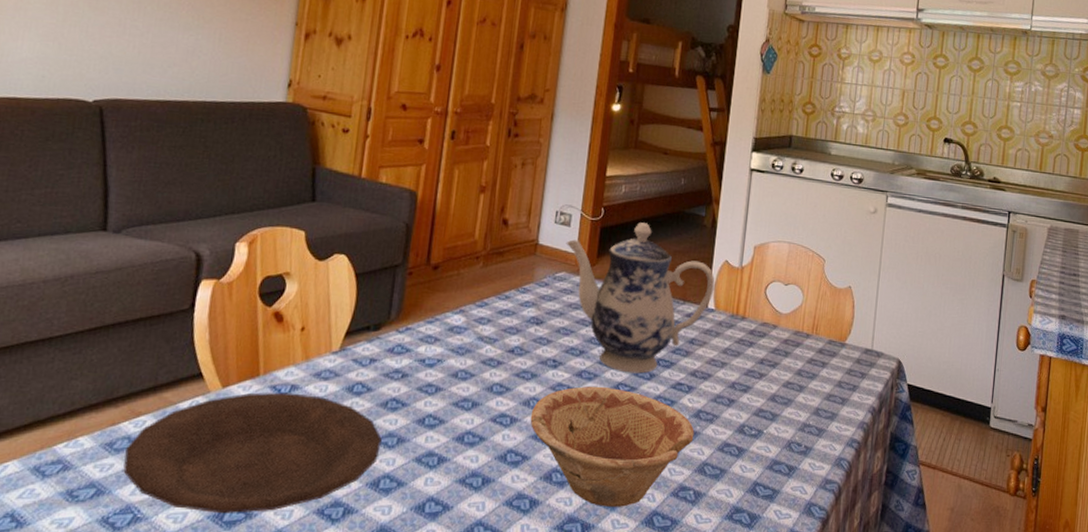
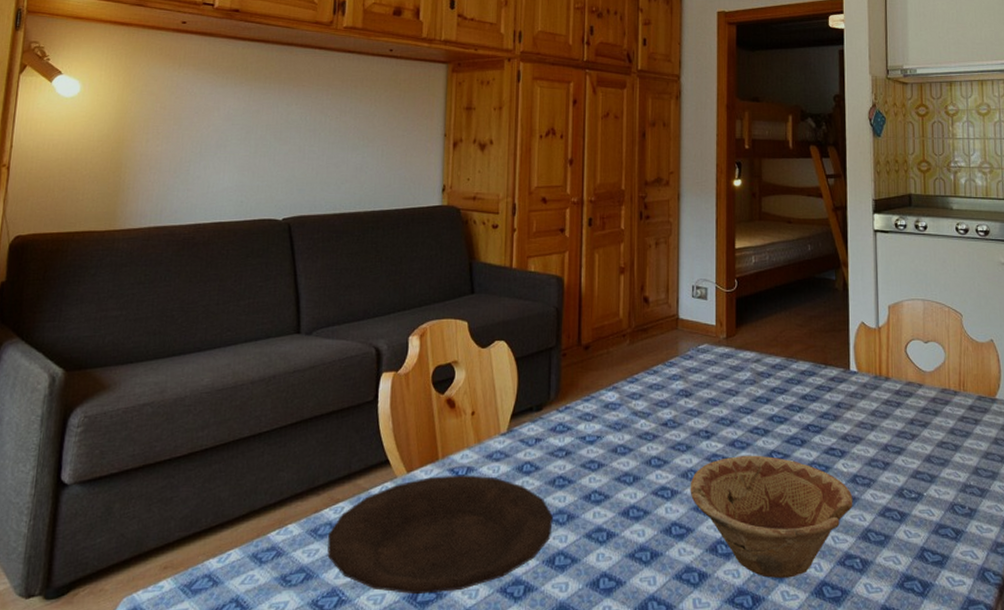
teapot: present [566,222,715,374] -> none [705,291,854,440]

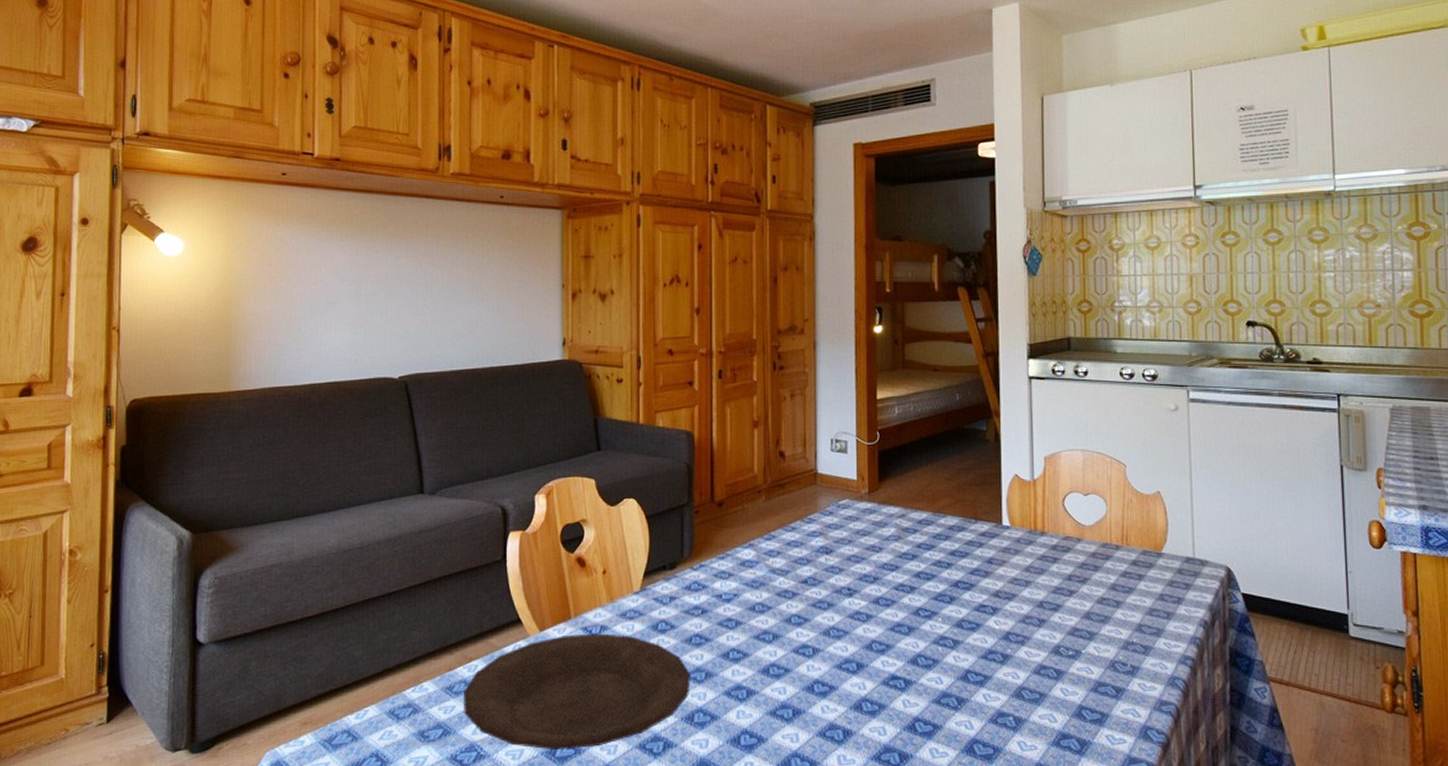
dish: present [690,455,853,578] -> none [832,612,1006,735]

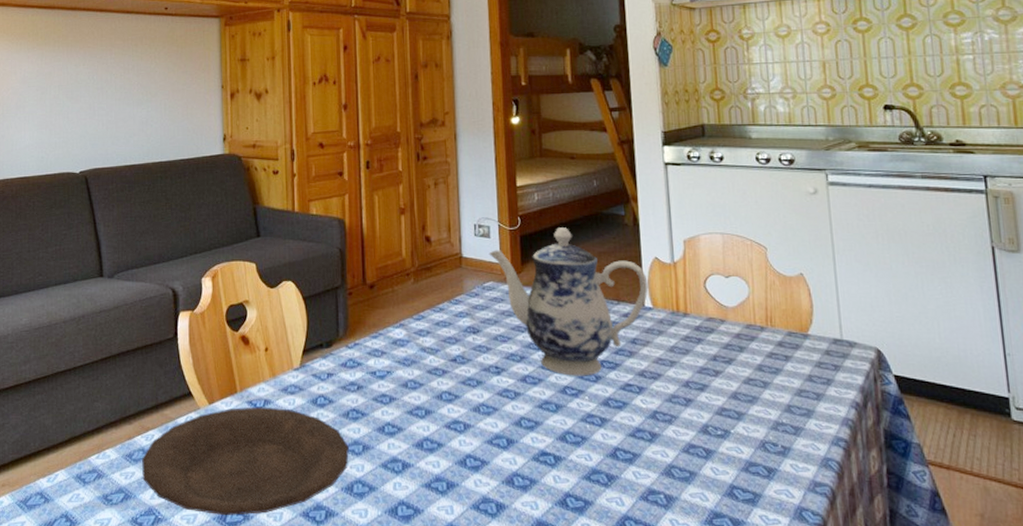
teapot: none [845,443,1007,597] -> present [488,227,648,376]

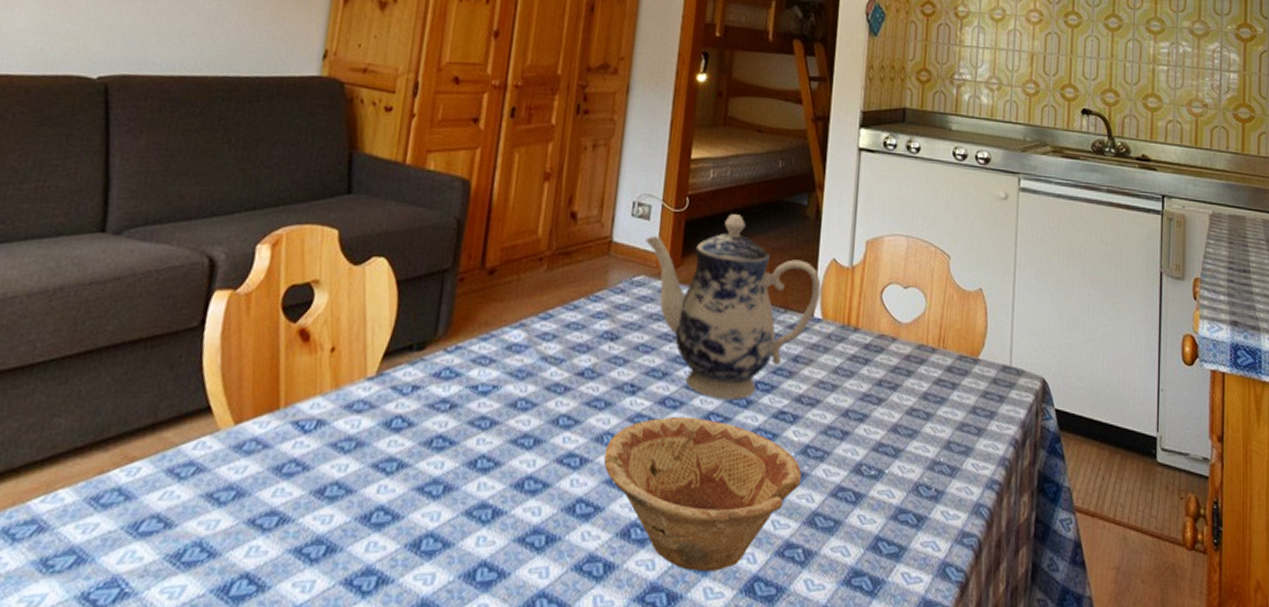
plate: present [142,406,349,515] -> none [110,429,425,585]
dish: none [482,390,654,511] -> present [603,416,802,571]

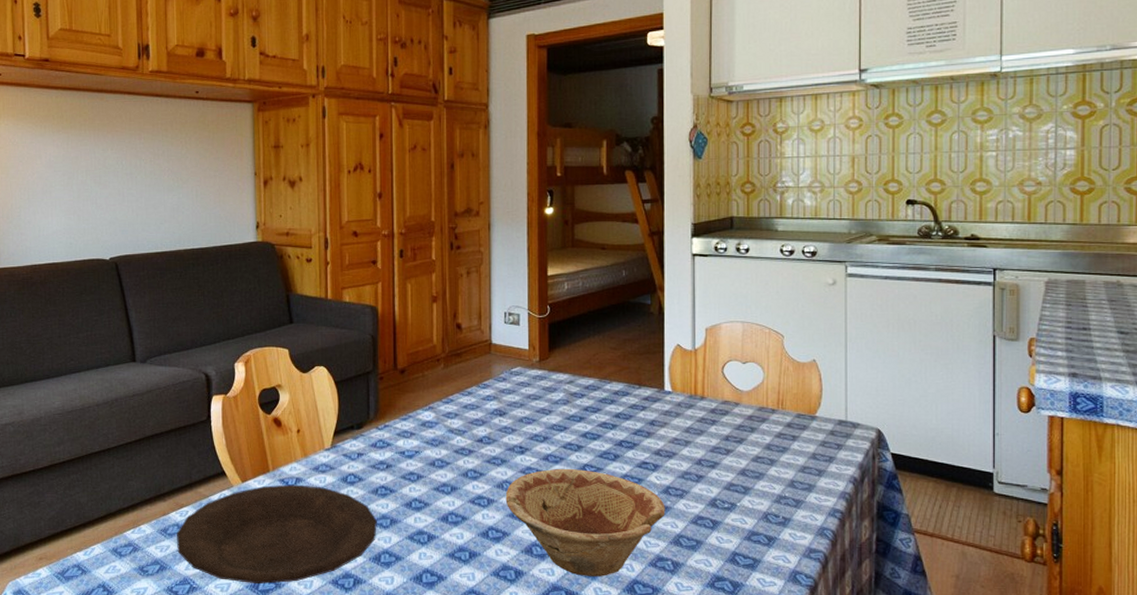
plate: none [110,429,425,585] -> present [177,484,377,584]
teapot: present [644,214,822,400] -> none [517,316,669,455]

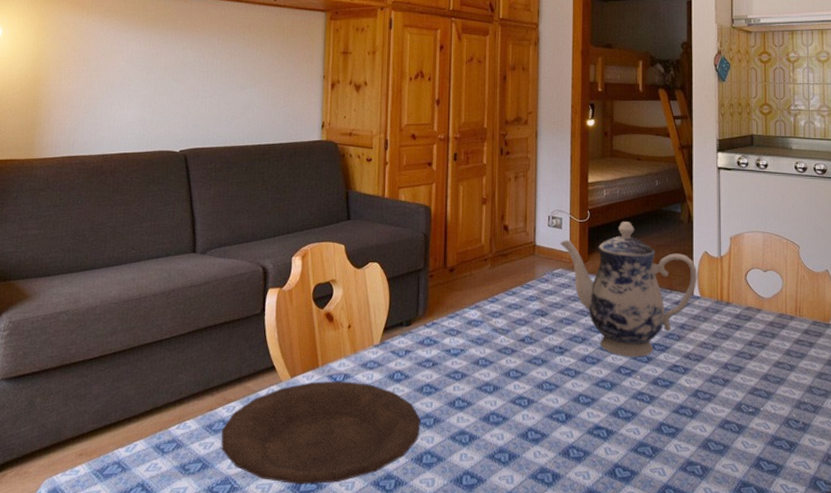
dish: present [505,468,666,577] -> none [545,369,695,481]
teapot: none [517,316,669,455] -> present [559,222,698,357]

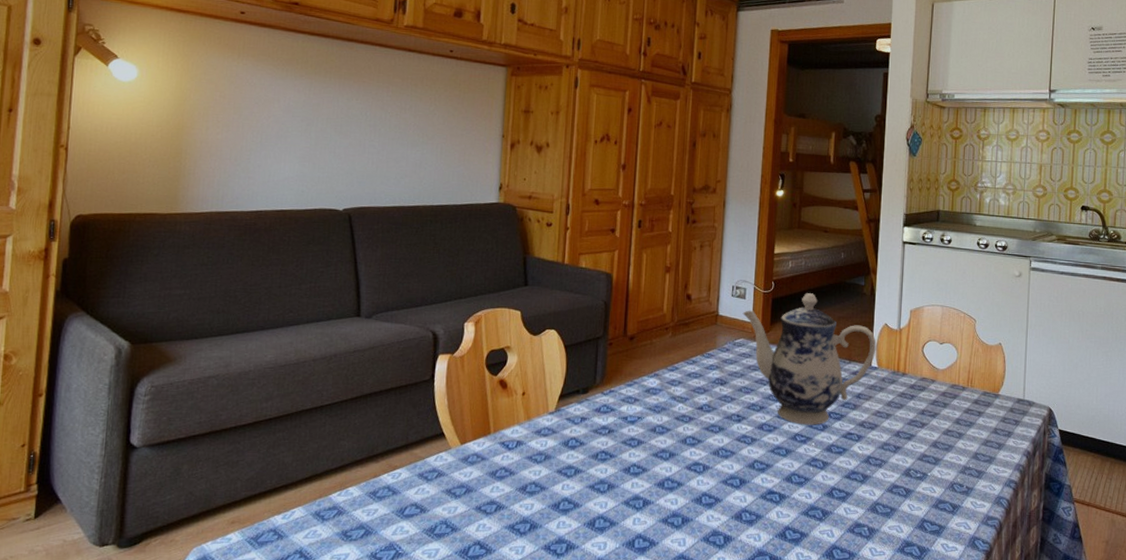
plate: present [221,381,421,484] -> none [385,447,595,549]

